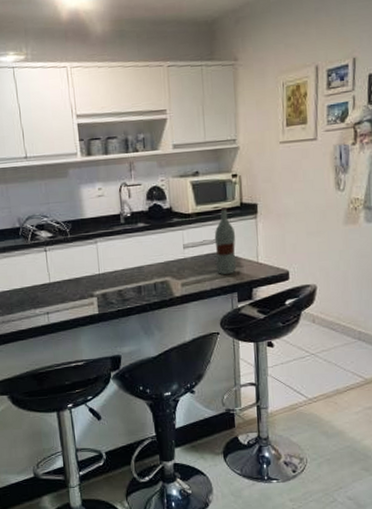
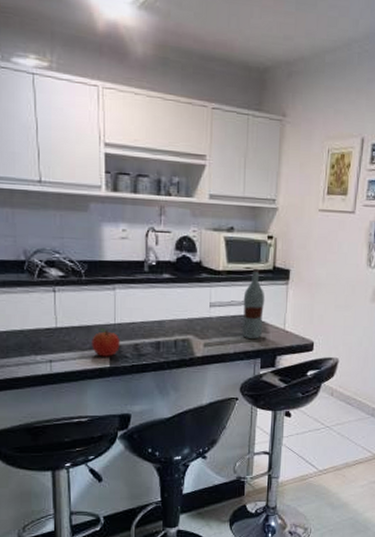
fruit: none [81,278,106,305] -> present [92,327,120,357]

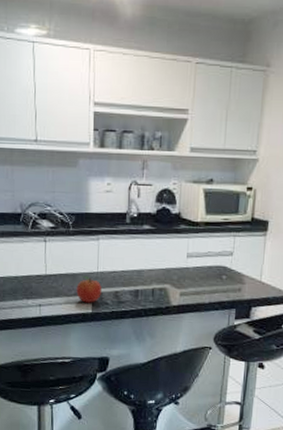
bottle: present [242,268,265,339] -> none [217,219,242,289]

